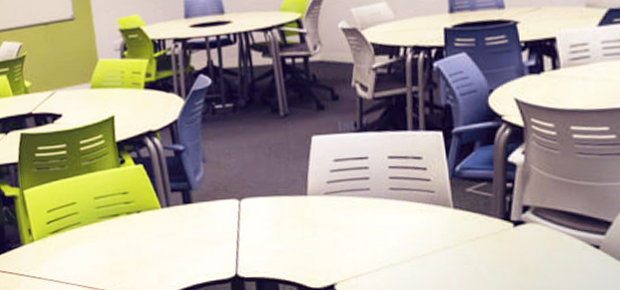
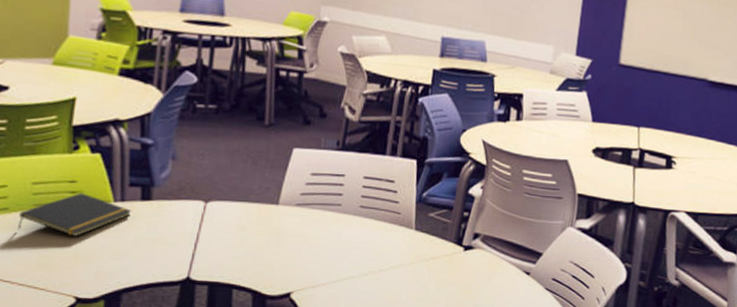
notepad: none [89,202,178,243] -> present [18,192,132,236]

